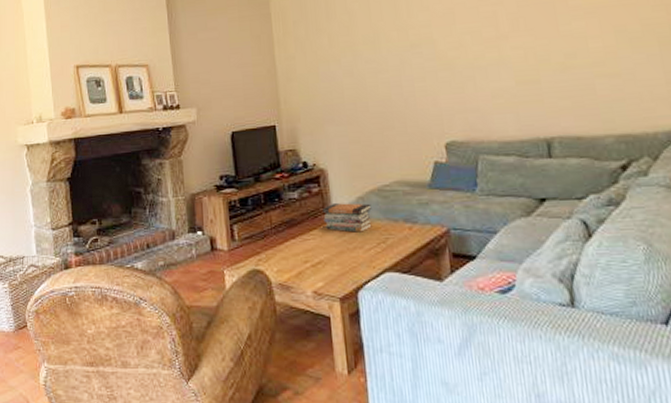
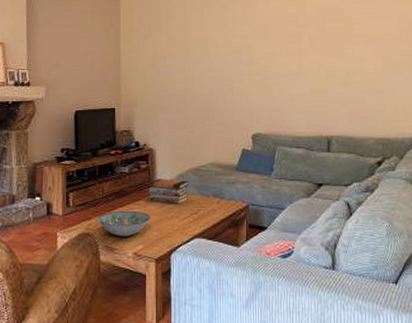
decorative bowl: none [268,242,329,274] -> present [98,210,150,237]

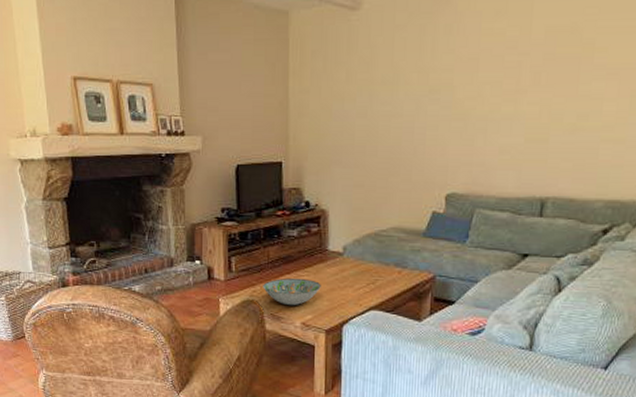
book stack: present [148,179,189,204] -> none [319,244,366,273]

